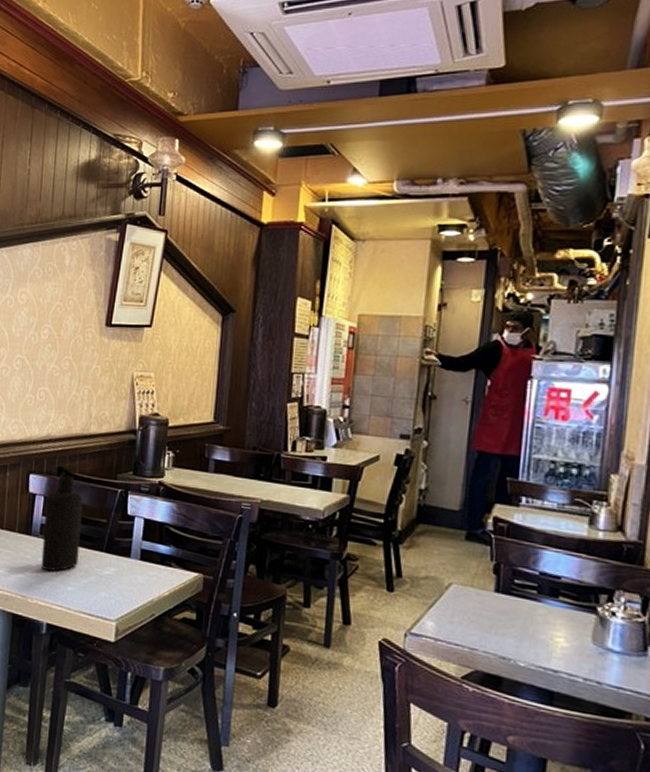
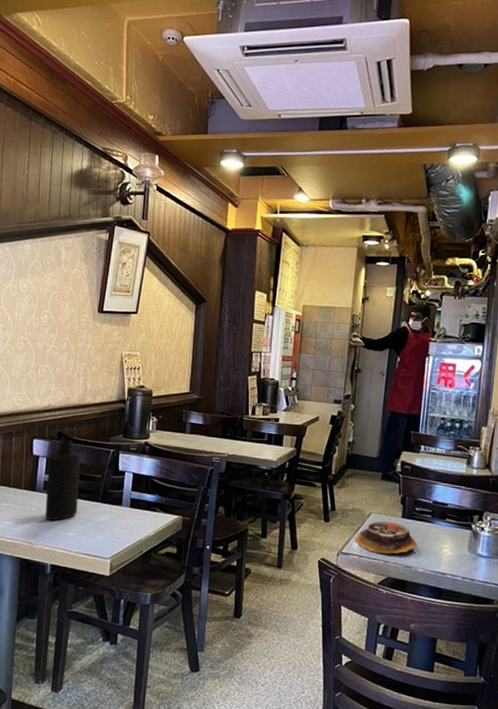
soup bowl: none [429,593,518,640] -> present [355,520,418,554]

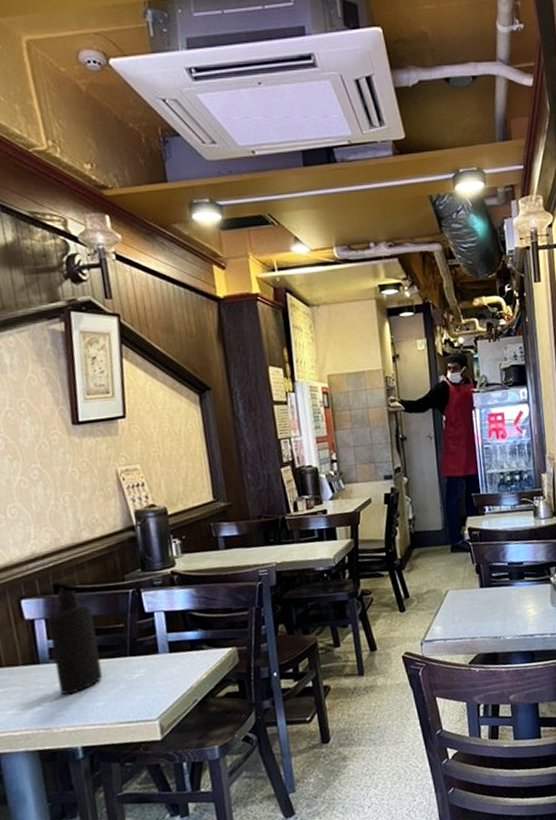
soup bowl: present [355,520,418,554] -> none [436,593,502,633]

